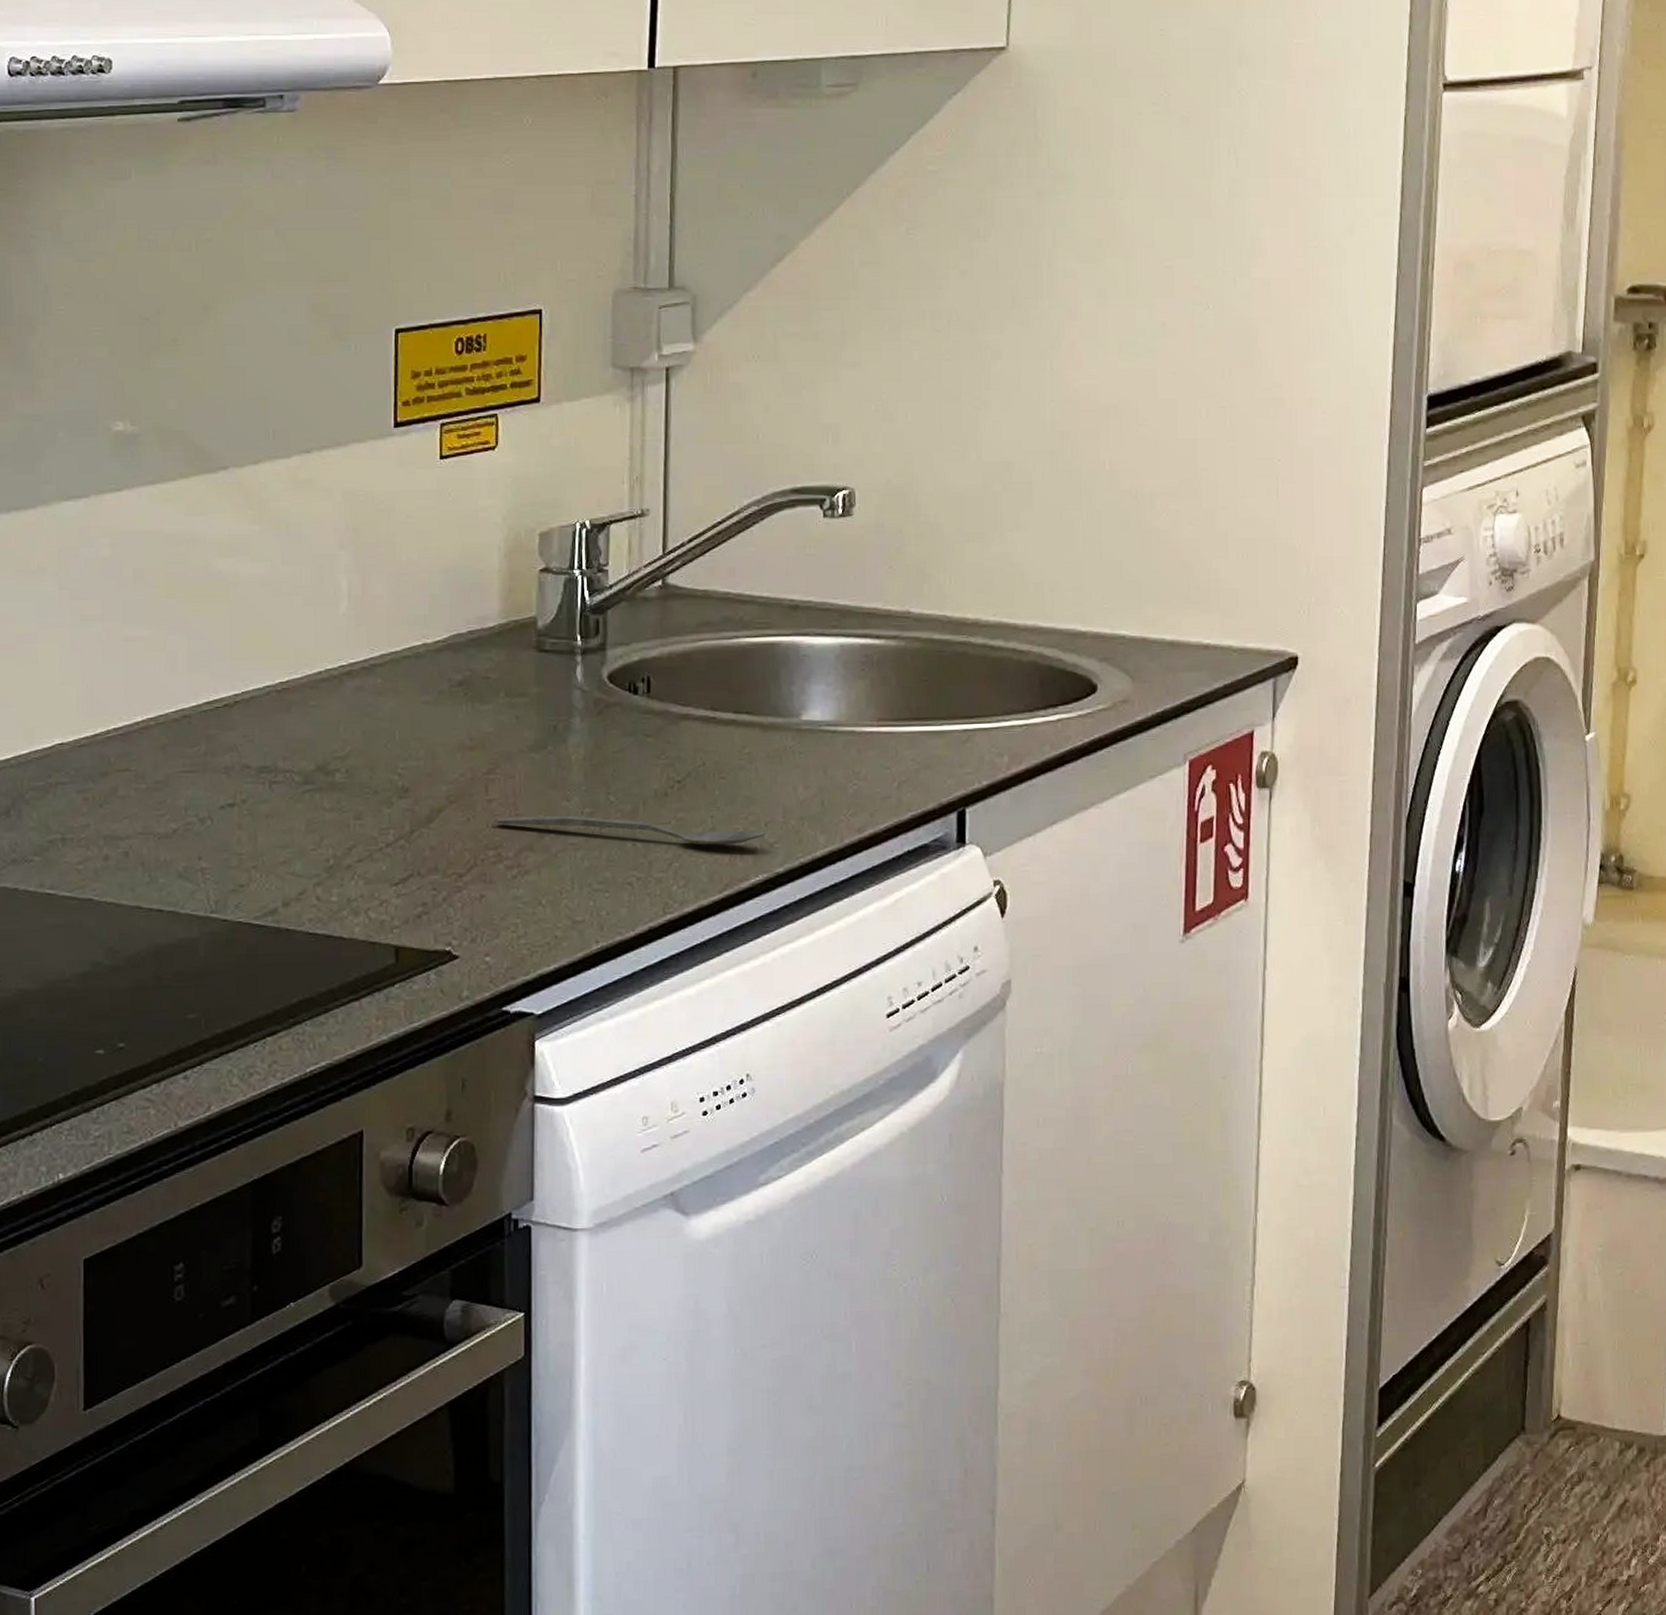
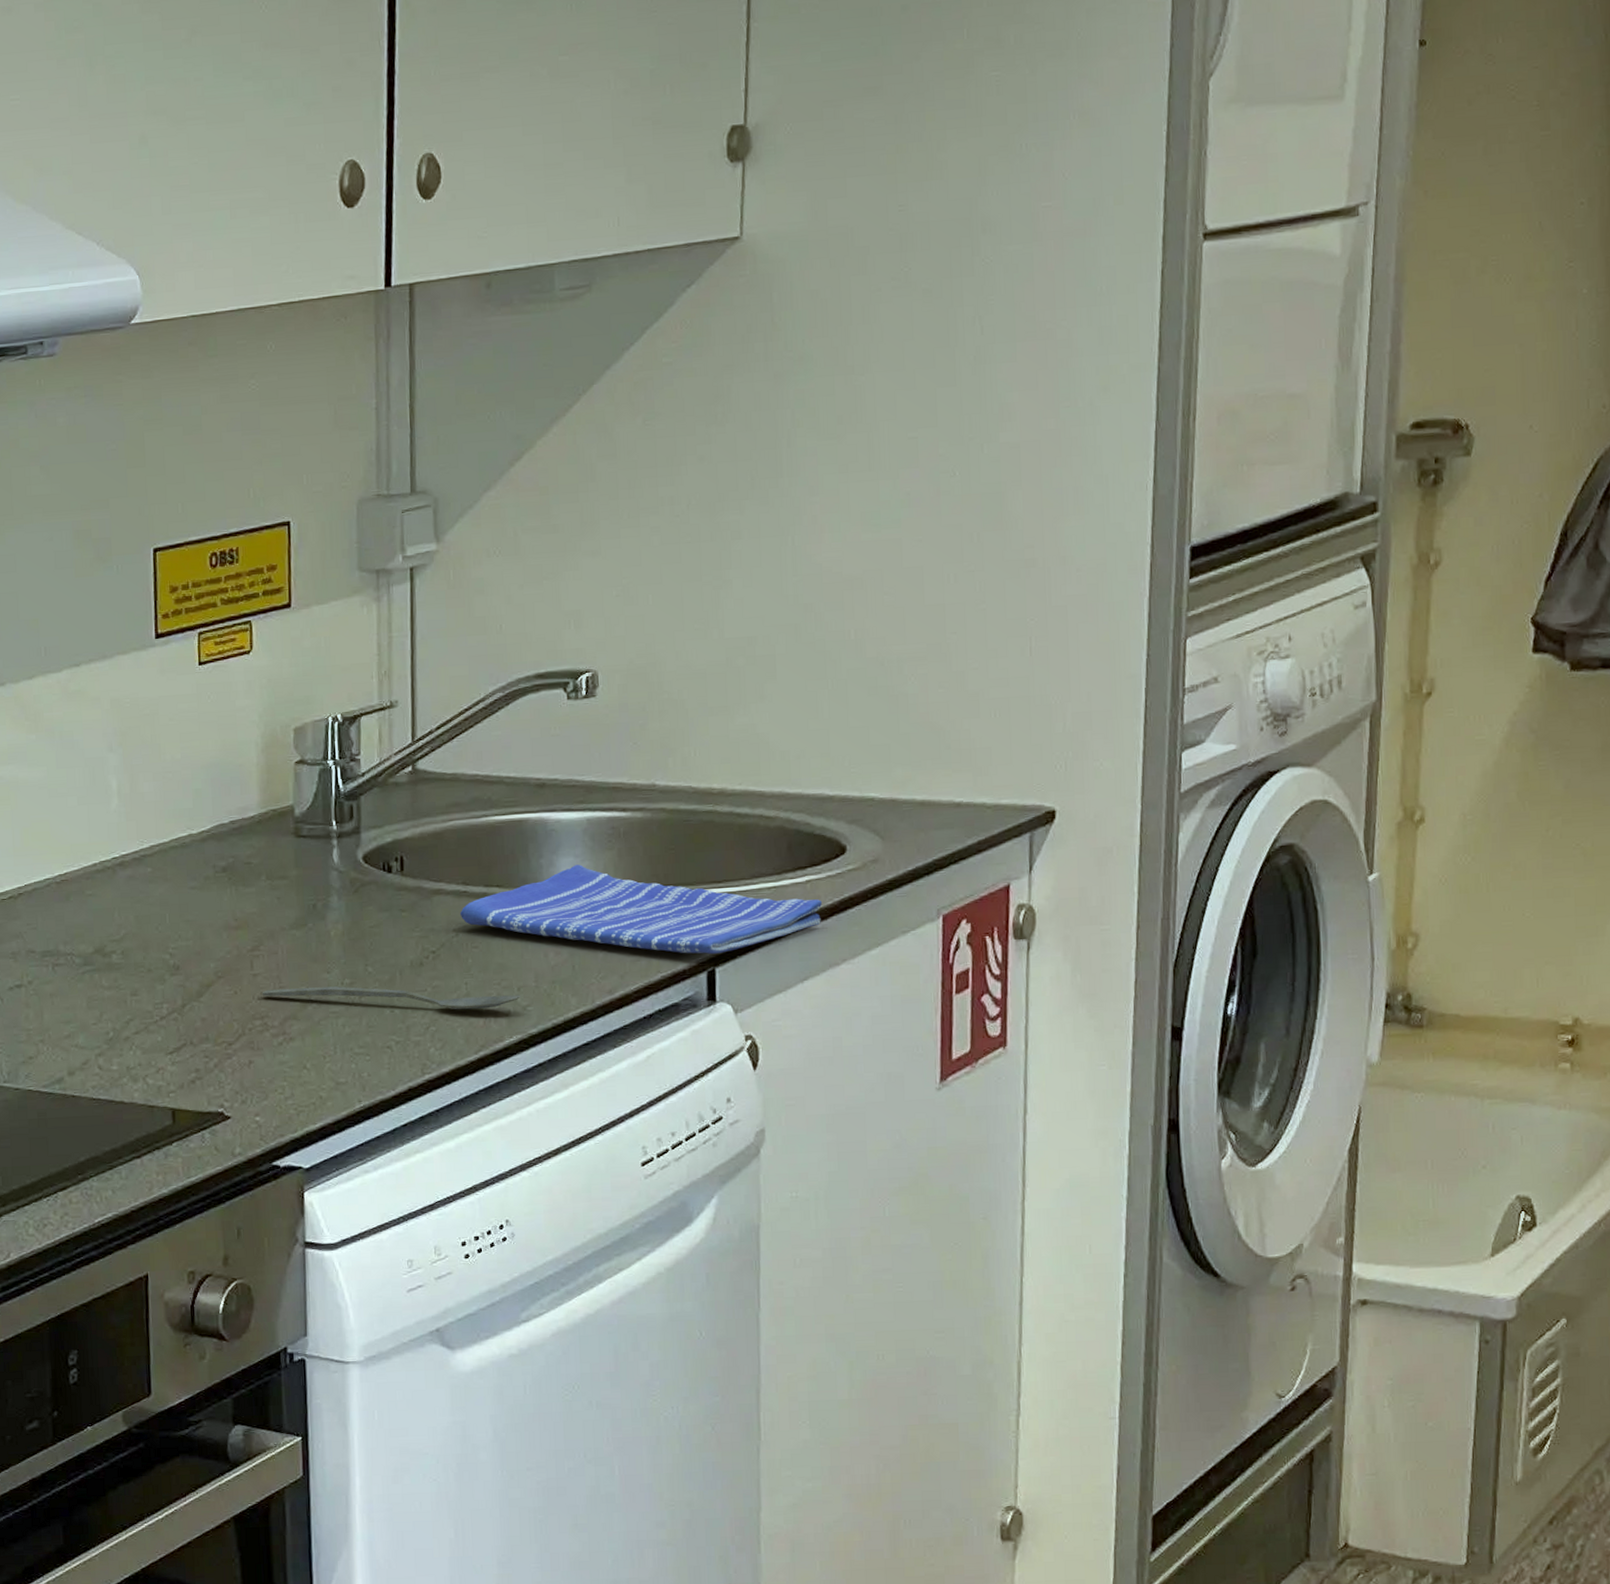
dish towel: none [707,693,1073,793] -> present [459,864,823,954]

